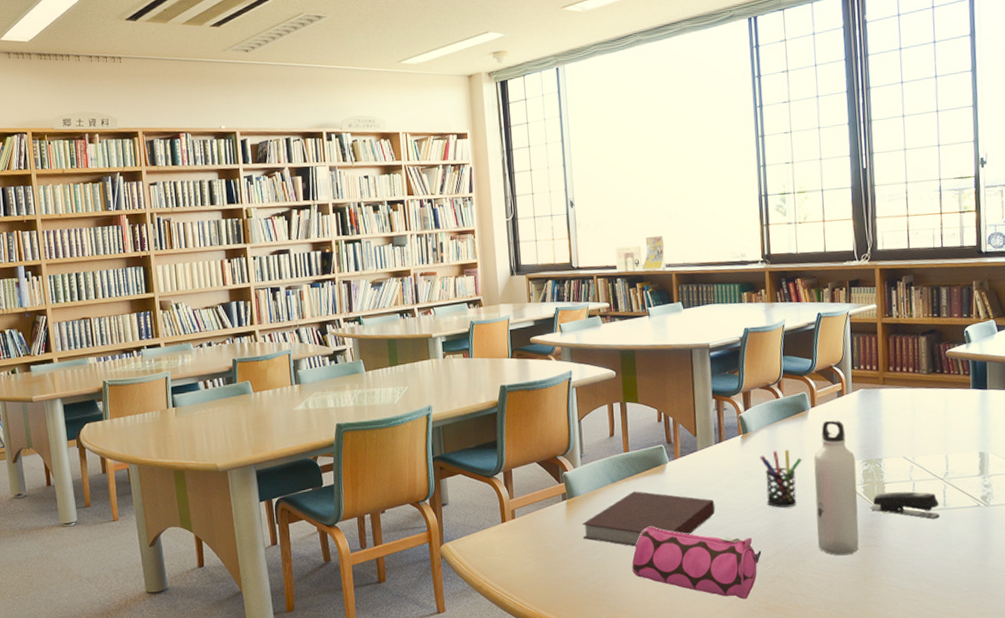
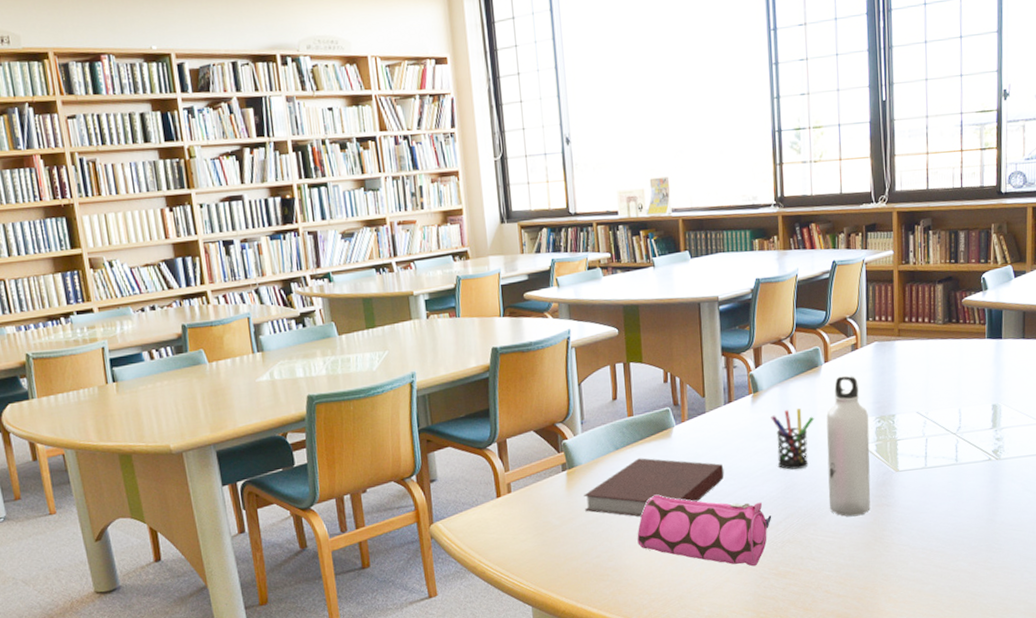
stapler: present [870,491,940,519] -> none [882,447,952,476]

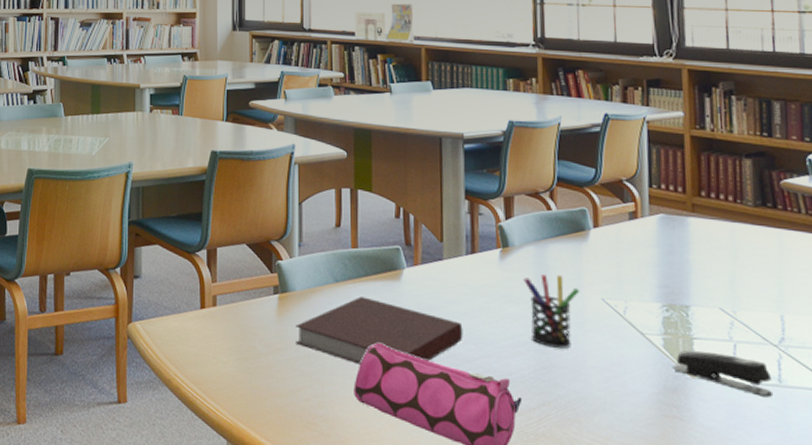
water bottle: present [826,374,871,517] -> none [595,245,657,425]
stapler: none [882,447,952,476] -> present [673,350,774,397]

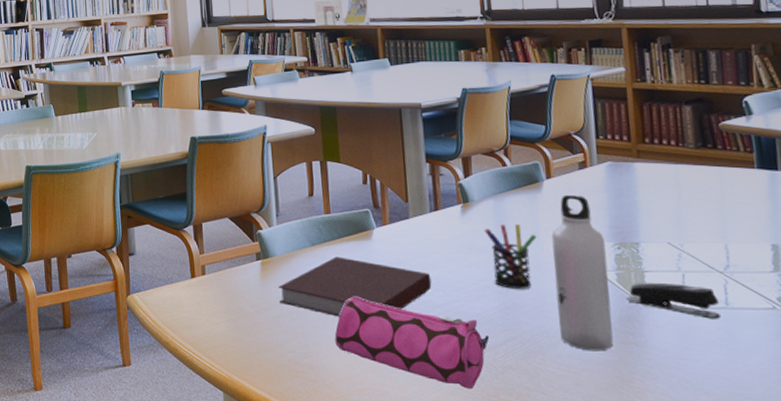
water bottle: none [595,245,657,425] -> present [551,193,614,352]

